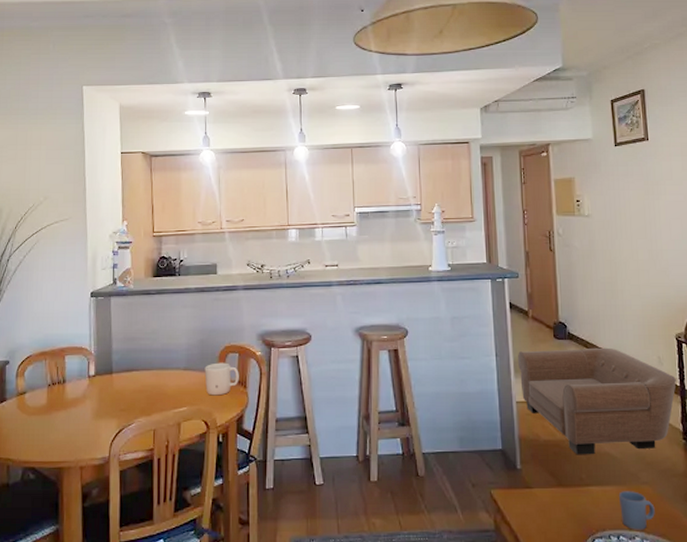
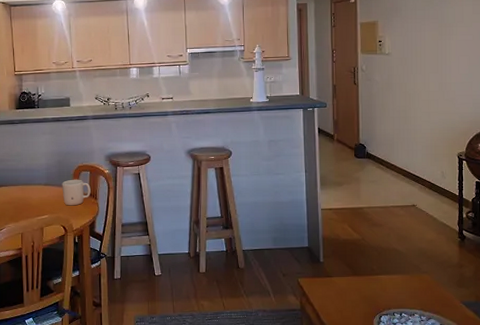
dog bed: present [517,347,676,455] -> none [323,164,456,251]
mug: present [618,491,655,531] -> none [402,279,432,310]

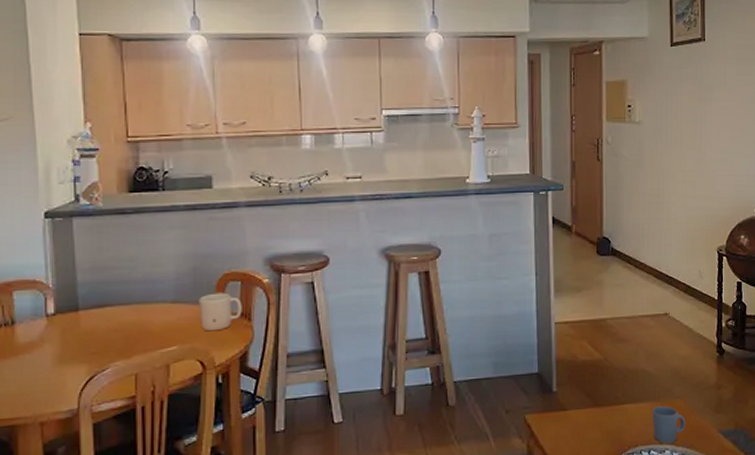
mug: none [402,279,432,310] -> present [652,406,686,445]

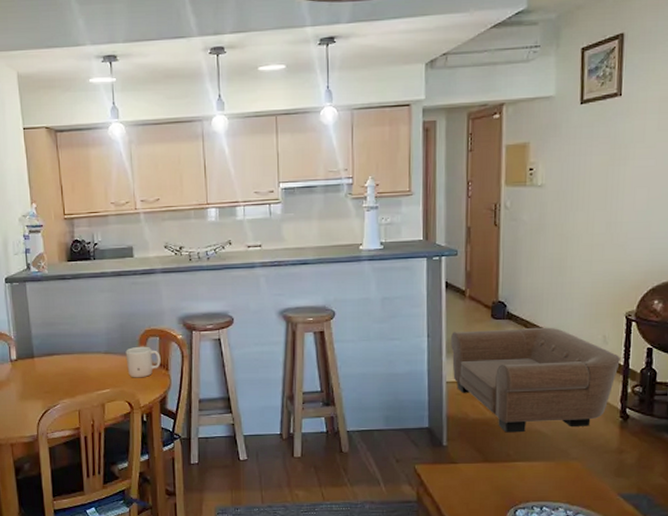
dog bed: none [558,262,714,374] -> present [450,327,620,433]
mug: present [652,406,686,445] -> none [545,466,582,503]

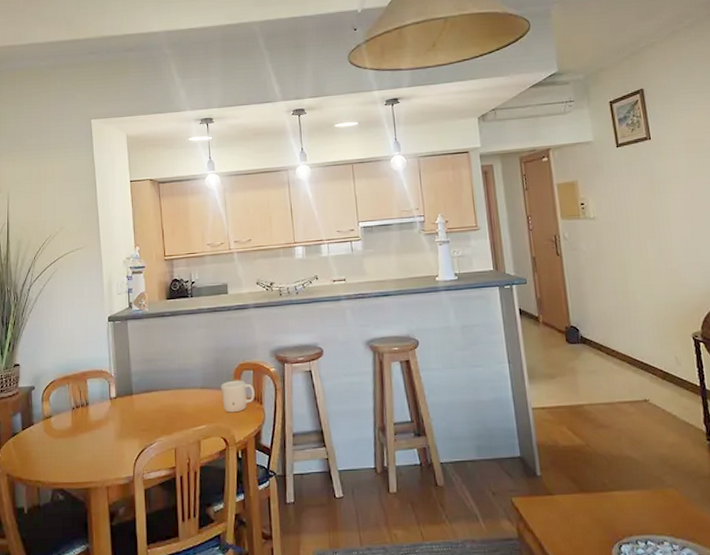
dog bed: present [450,327,620,433] -> none [530,350,696,460]

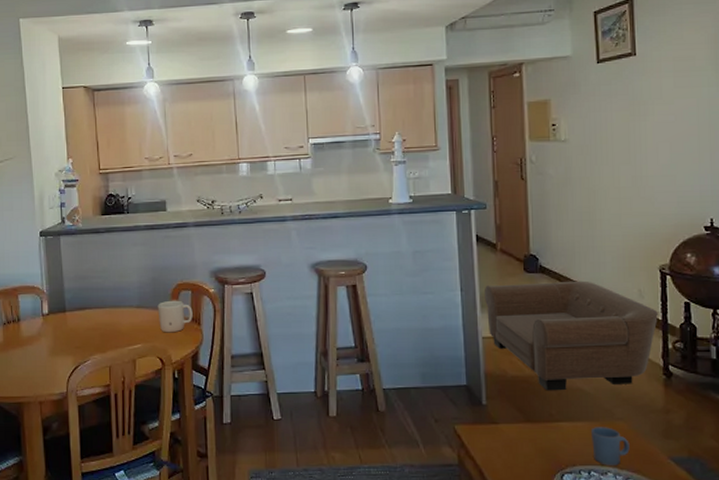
dog bed: none [530,350,696,460] -> present [484,280,658,391]
mug: none [643,495,683,536] -> present [590,427,630,467]

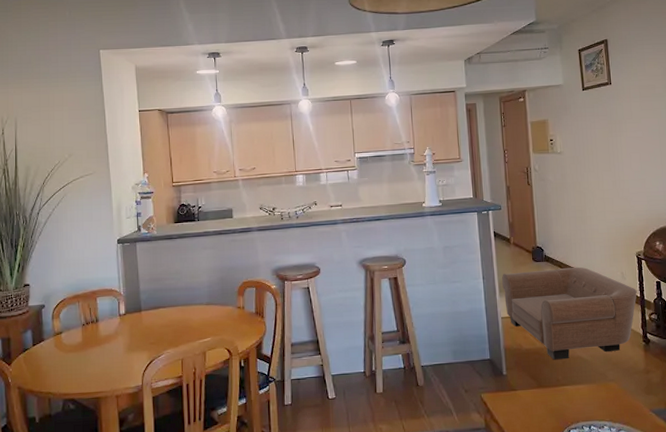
mug: present [157,300,193,333] -> none [225,296,257,326]
mug: present [590,427,630,467] -> none [589,388,620,421]

